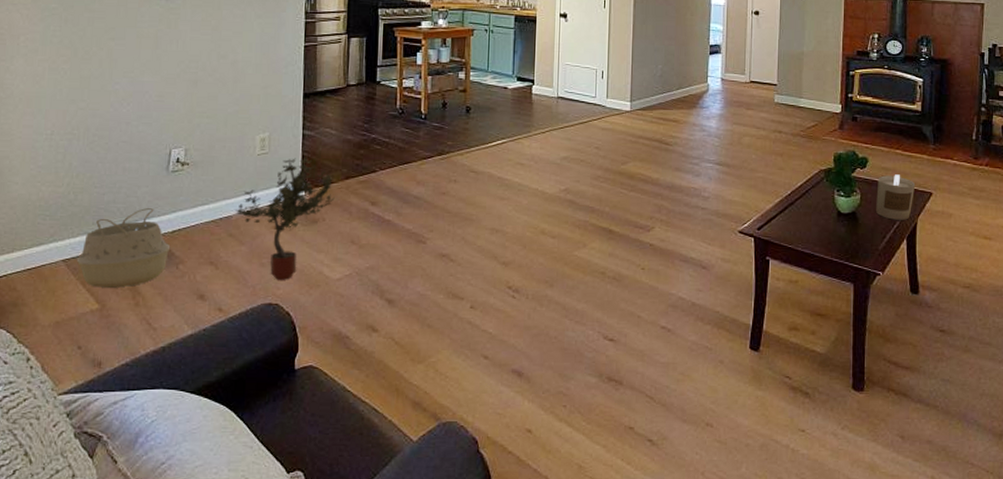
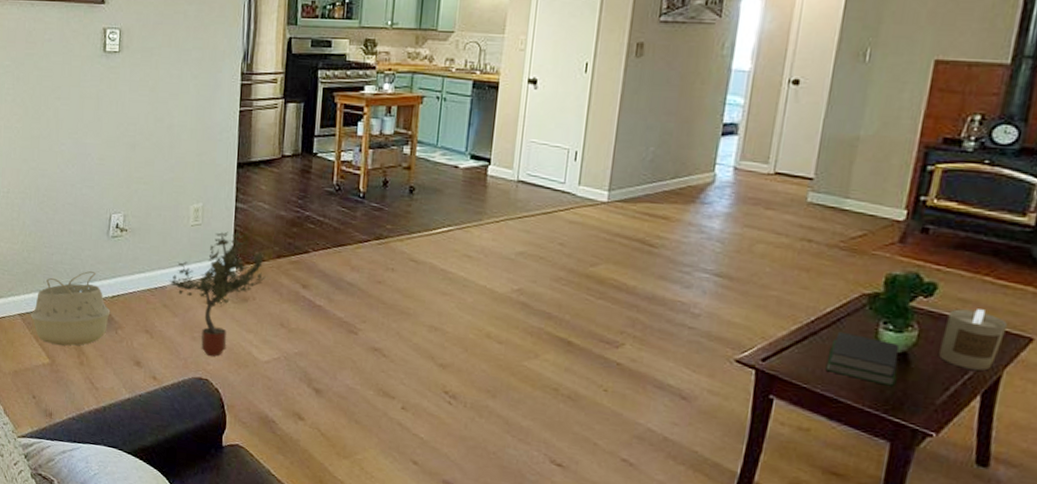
book: none [803,200,851,239] -> present [825,331,900,386]

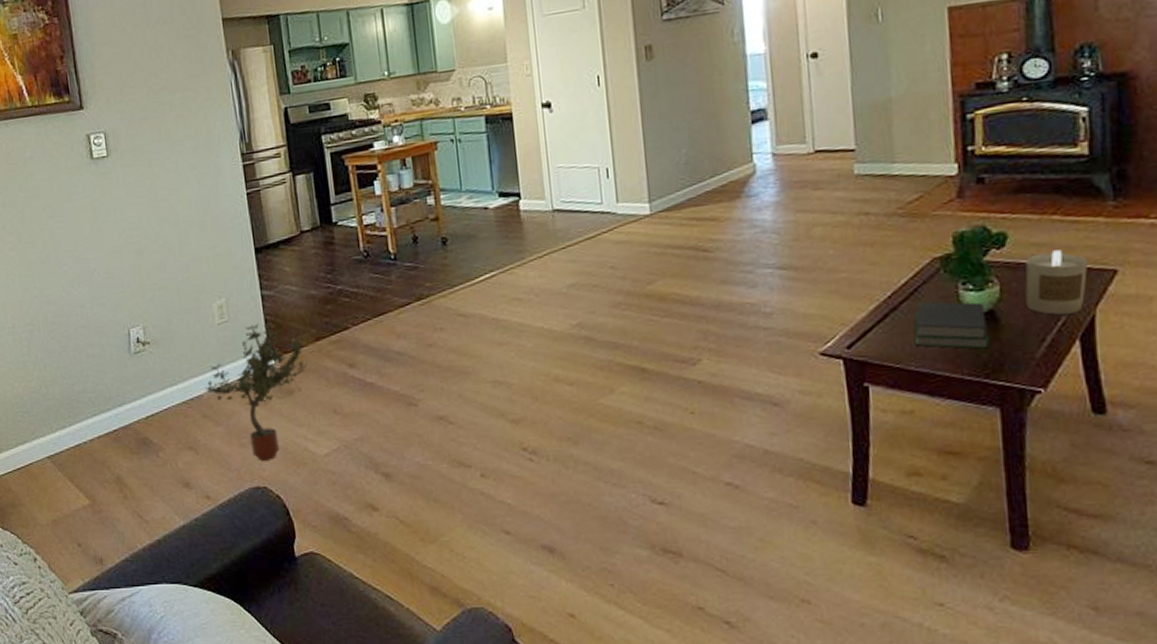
woven basket: present [30,271,111,346] -> none [60,395,148,482]

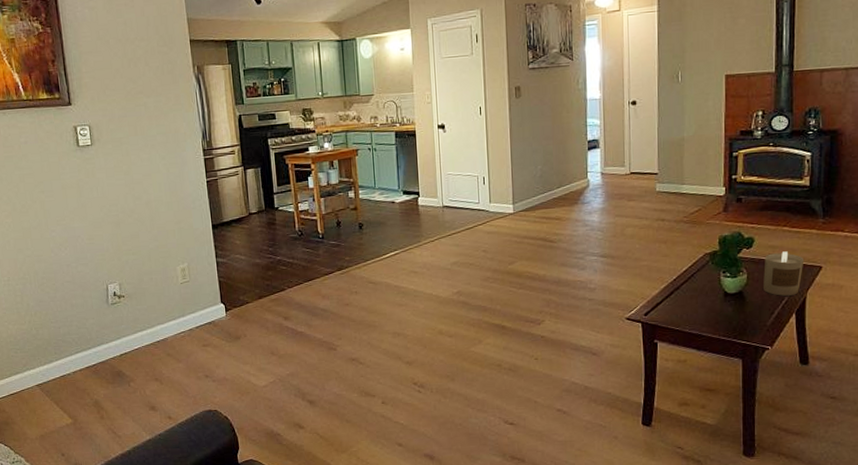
potted tree: present [205,320,308,461] -> none [170,282,252,390]
book: present [914,301,990,349] -> none [689,283,738,318]

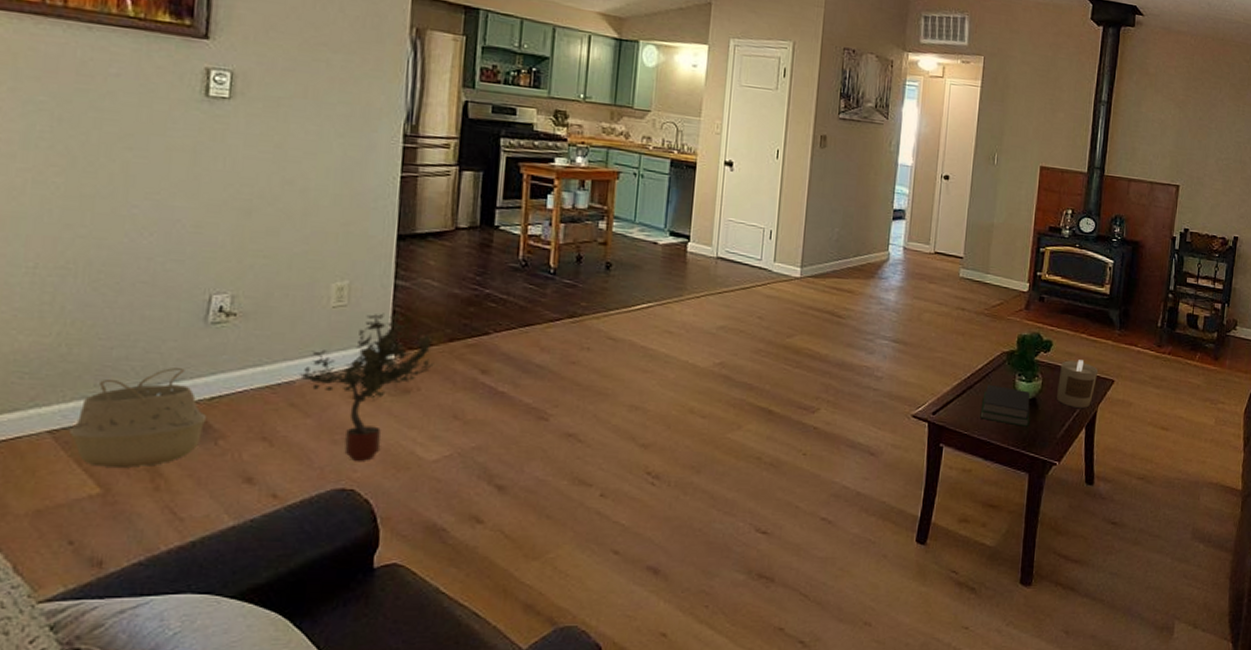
woven basket: none [47,337,121,406] -> present [68,368,207,468]
potted tree: none [170,282,252,390] -> present [300,312,434,461]
book: none [689,283,738,318] -> present [980,384,1031,427]

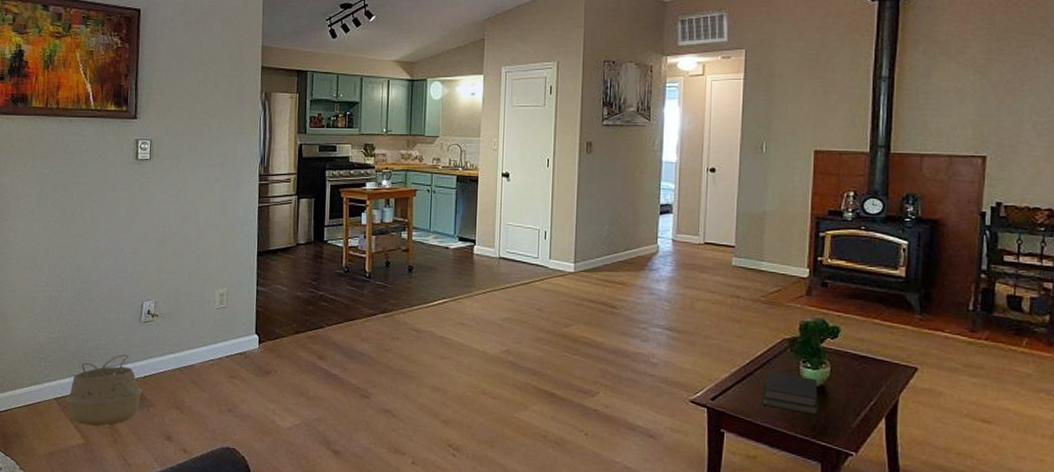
potted tree: present [300,312,434,461] -> none [198,311,285,427]
candle: present [1056,360,1099,408] -> none [848,346,898,397]

